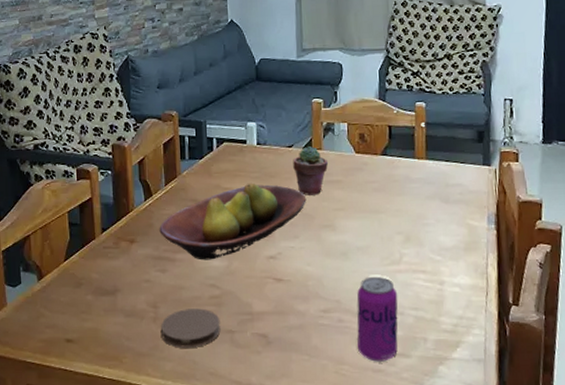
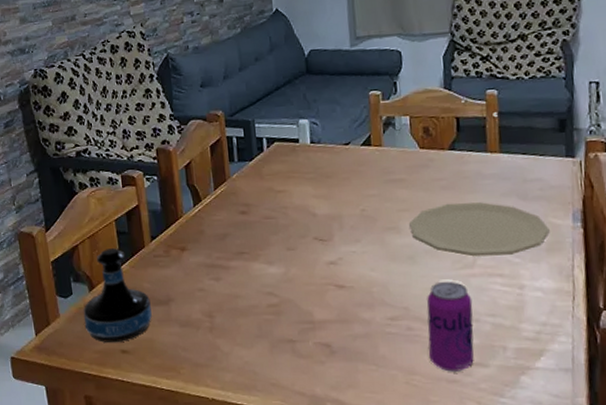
tequila bottle: none [30,239,98,331] -> present [83,248,152,342]
fruit bowl: present [159,182,306,261] -> none [210,184,366,268]
coaster: present [161,308,221,348] -> none [218,317,281,358]
potted succulent: present [293,146,329,196] -> none [350,143,390,196]
plate: none [343,203,468,254] -> present [408,202,550,257]

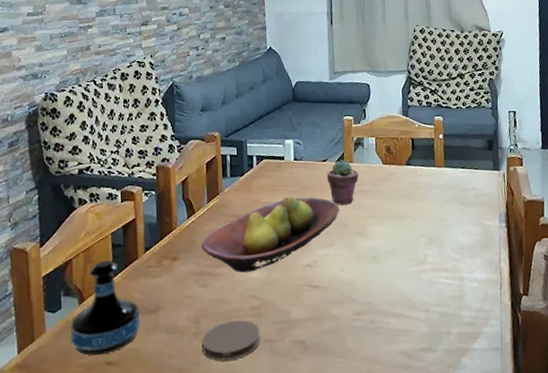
fruit bowl: none [210,184,366,268] -> present [201,196,339,273]
coaster: none [218,317,281,358] -> present [202,320,260,361]
potted succulent: none [350,143,390,196] -> present [327,160,359,206]
plate: present [408,202,550,257] -> none [373,208,483,255]
beverage can: present [426,281,474,372] -> none [387,277,425,359]

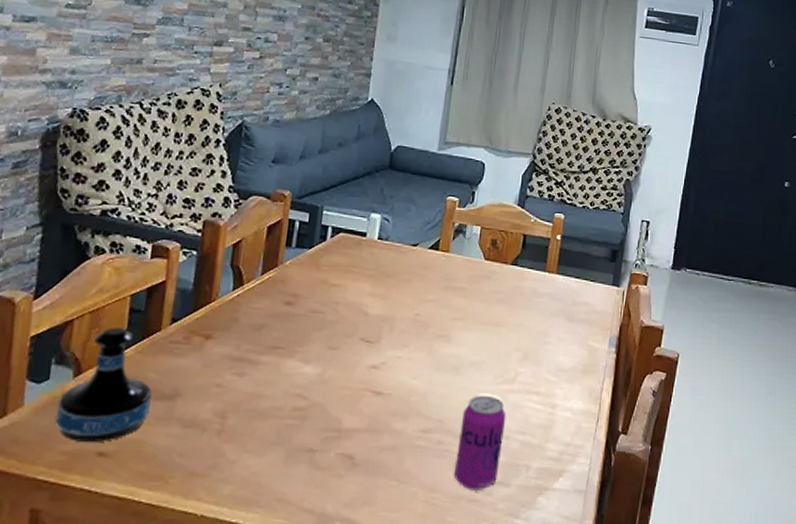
fruit bowl: present [201,196,339,273] -> none [244,281,423,366]
coaster: present [202,320,260,361] -> none [225,421,301,468]
potted succulent: present [327,160,359,206] -> none [414,247,454,301]
beverage can: none [387,277,425,359] -> present [454,395,507,490]

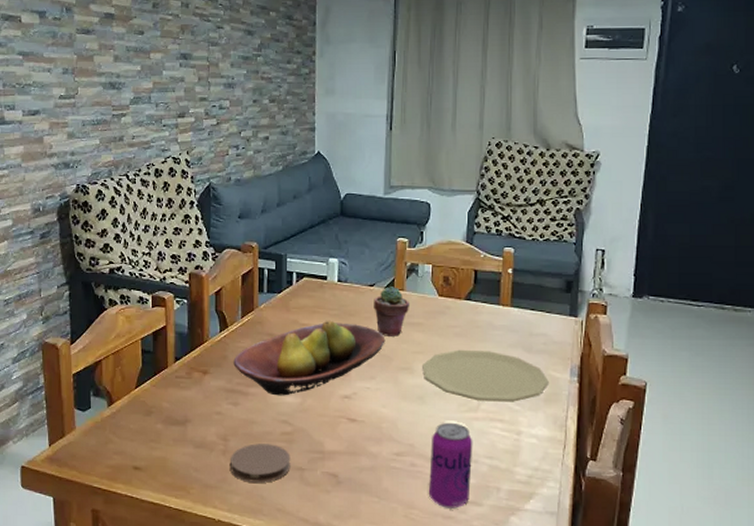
tequila bottle: present [55,328,152,442] -> none [99,366,168,458]
coaster: none [225,421,301,468] -> present [230,443,291,483]
fruit bowl: none [244,281,423,366] -> present [233,320,384,396]
potted succulent: none [414,247,454,301] -> present [374,286,410,336]
plate: none [459,317,588,374] -> present [421,349,549,402]

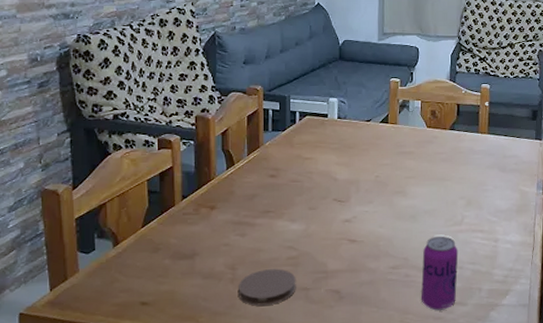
fruit bowl: present [233,320,384,396] -> none [240,153,380,225]
potted succulent: present [374,286,410,336] -> none [370,121,403,165]
plate: present [421,349,549,402] -> none [413,172,520,216]

